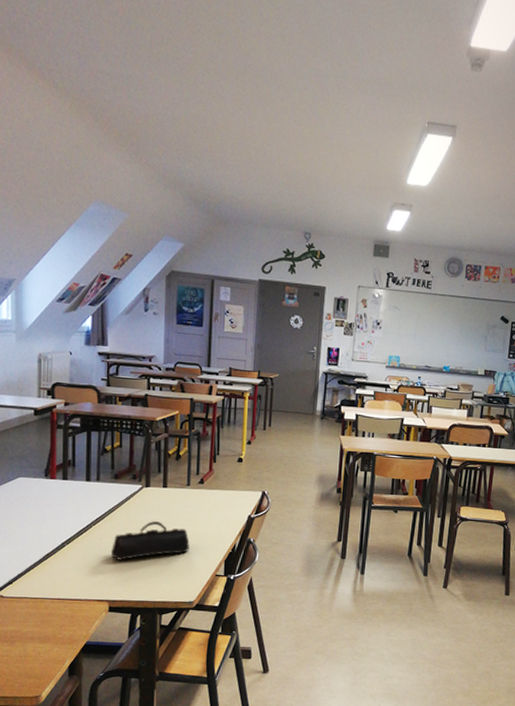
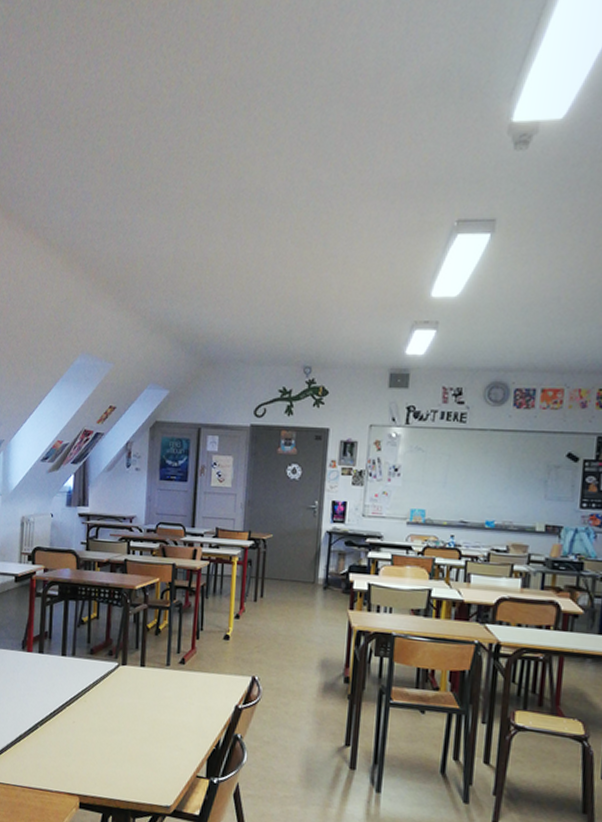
pencil case: present [110,521,190,560] -> none [83,705,168,749]

